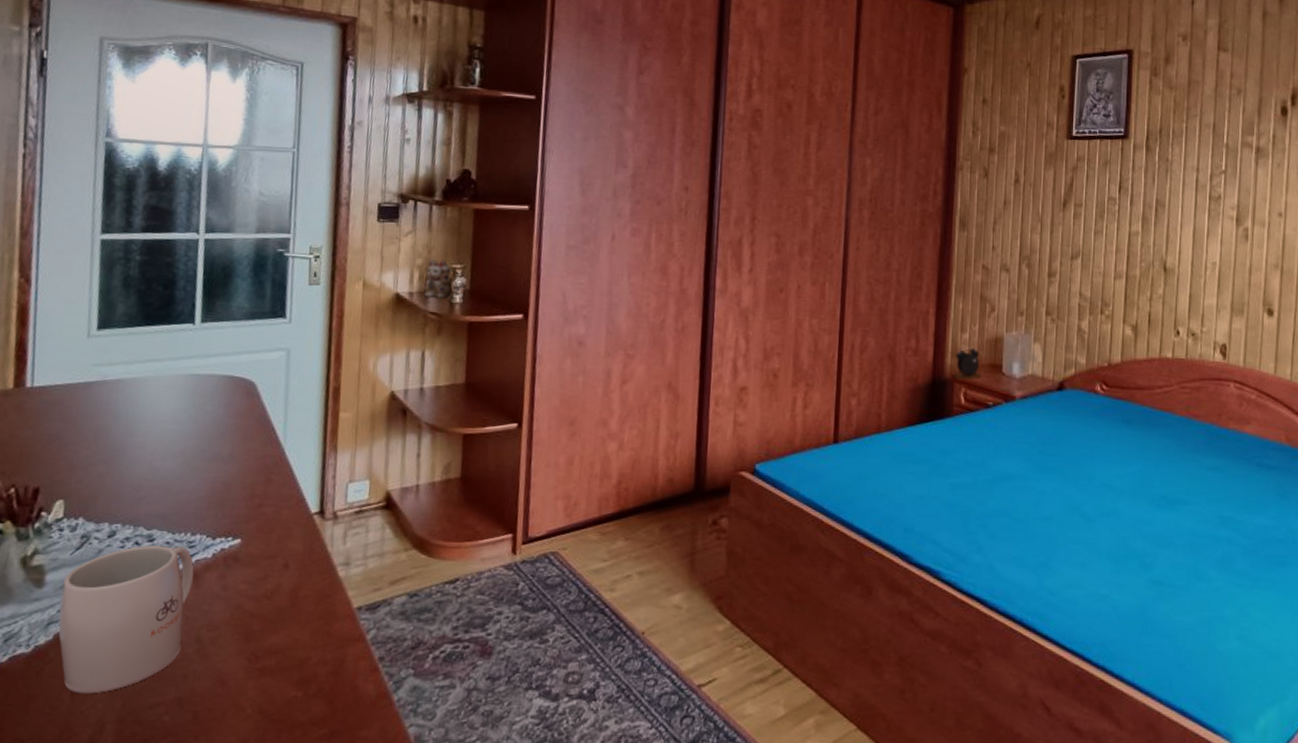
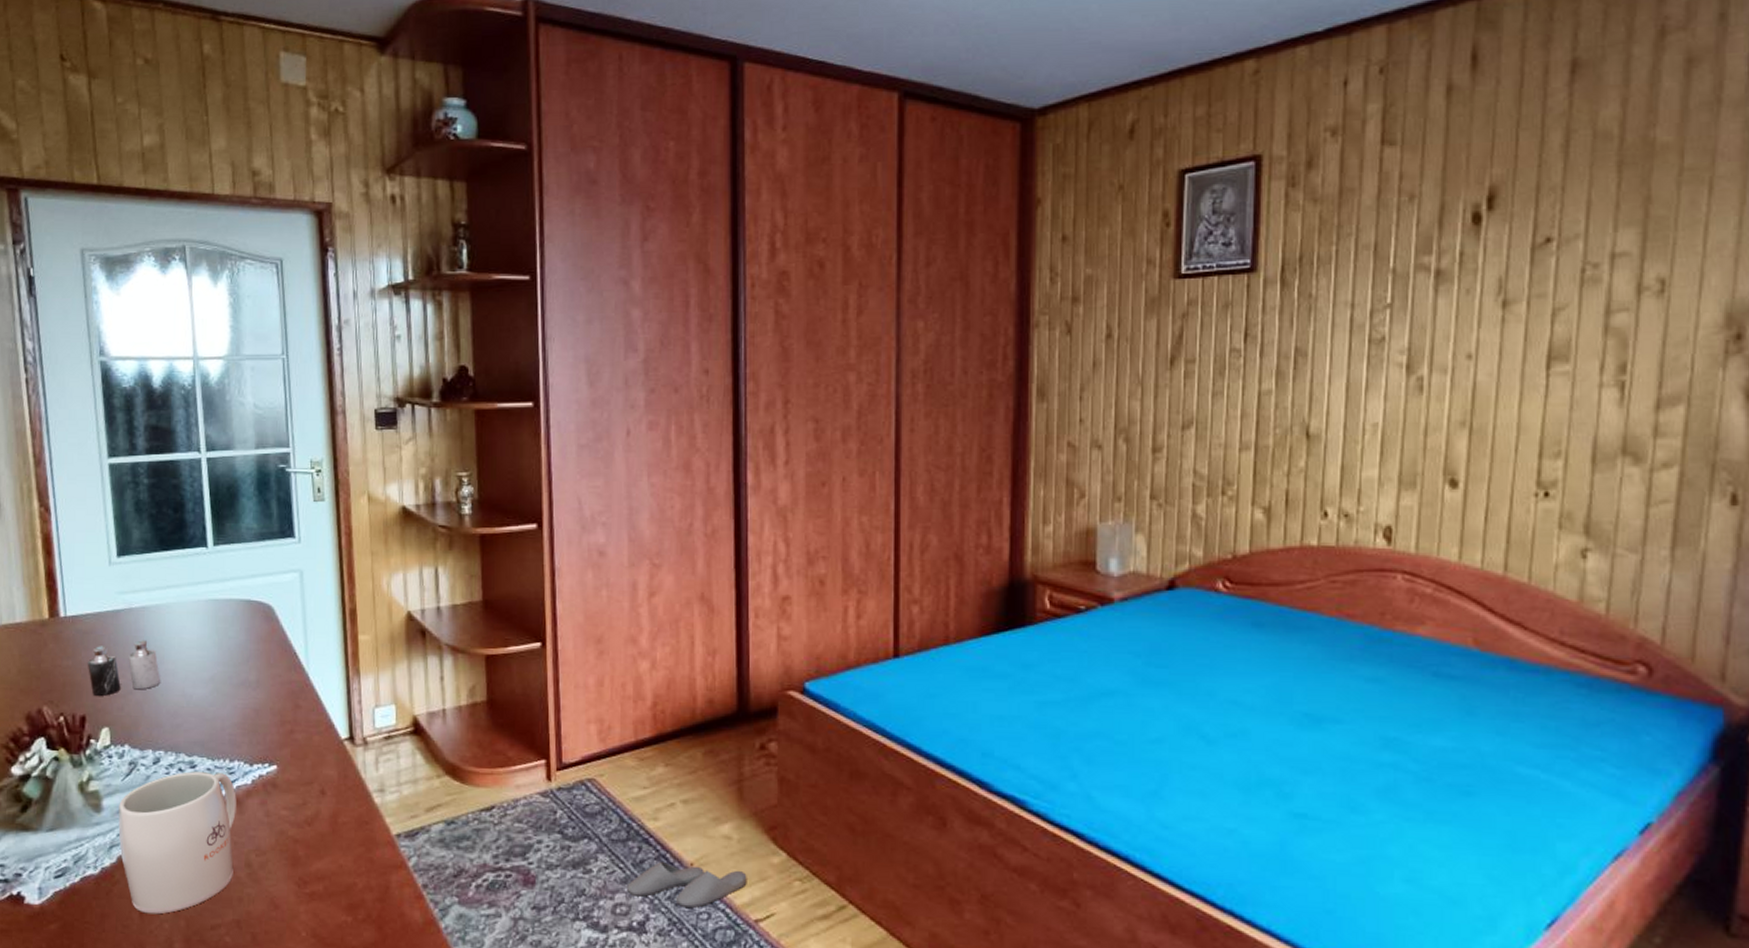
candle: none [49,412,128,468] -> present [87,640,160,696]
decorative figurine: present [423,259,451,299] -> none [431,468,459,511]
slippers: none [580,631,693,675] -> present [627,862,747,908]
alarm clock: present [953,347,982,381] -> none [1034,541,1071,581]

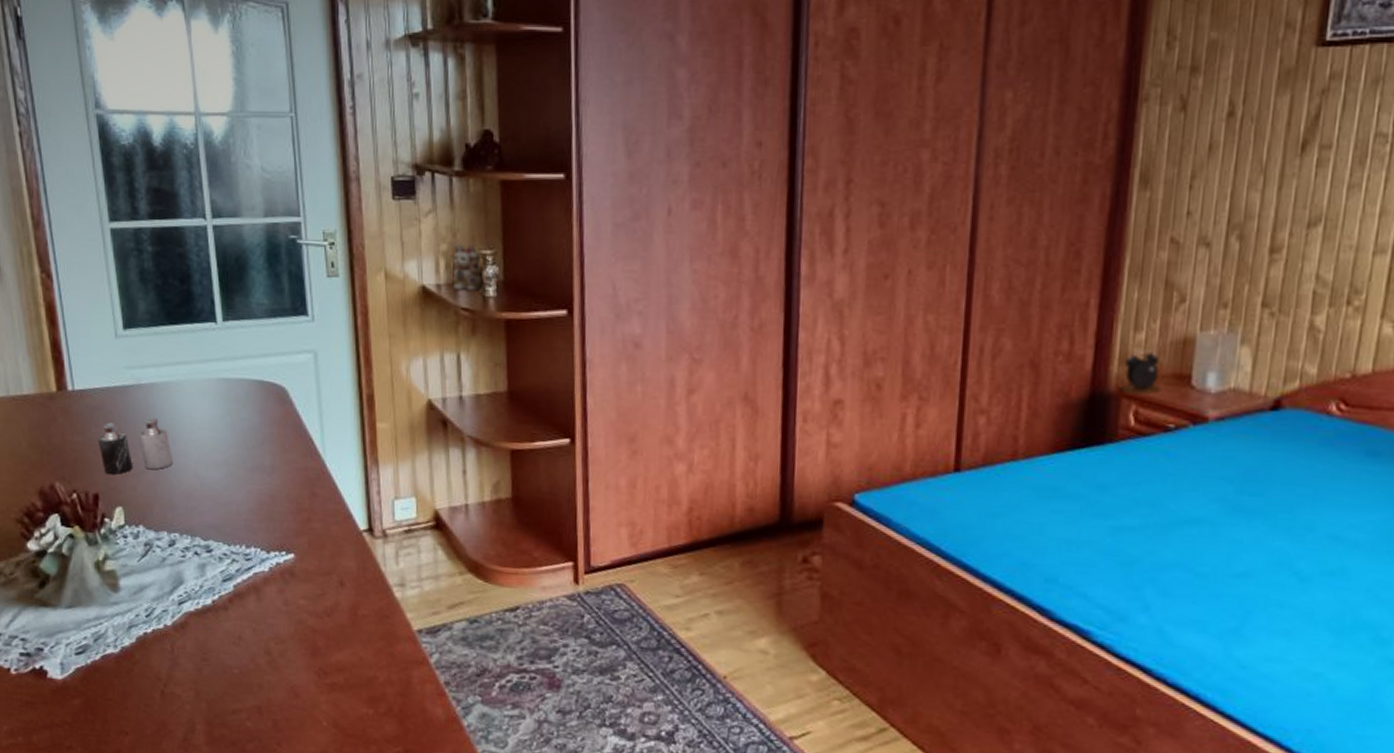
mug: present [118,771,237,915] -> none [136,555,254,696]
decorative figurine: none [431,468,459,511] -> present [452,244,483,292]
slippers: present [627,862,747,908] -> none [656,673,783,721]
alarm clock: none [1034,541,1071,581] -> present [1119,350,1162,395]

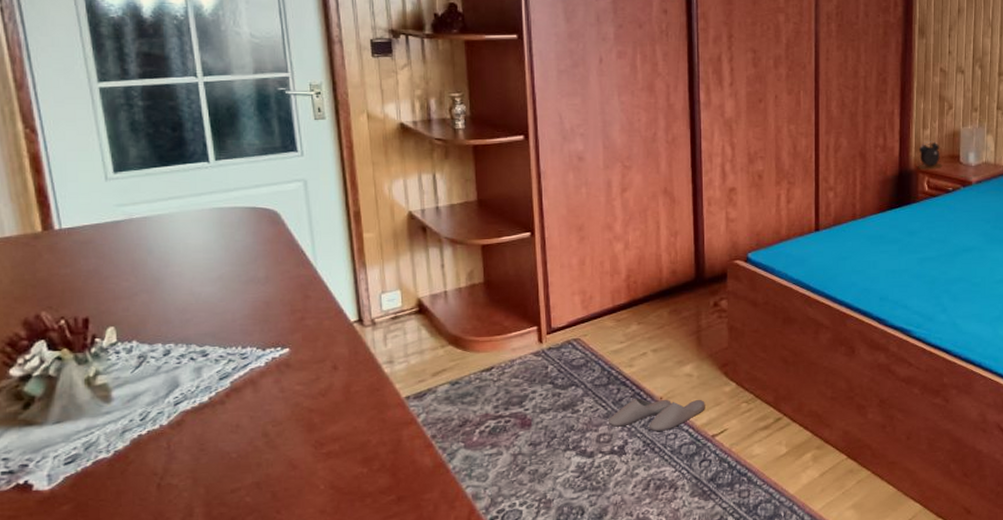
candle: present [97,418,172,474] -> none [87,247,166,299]
decorative figurine: present [452,244,483,292] -> none [426,90,453,126]
slippers: none [656,673,783,721] -> present [609,399,705,431]

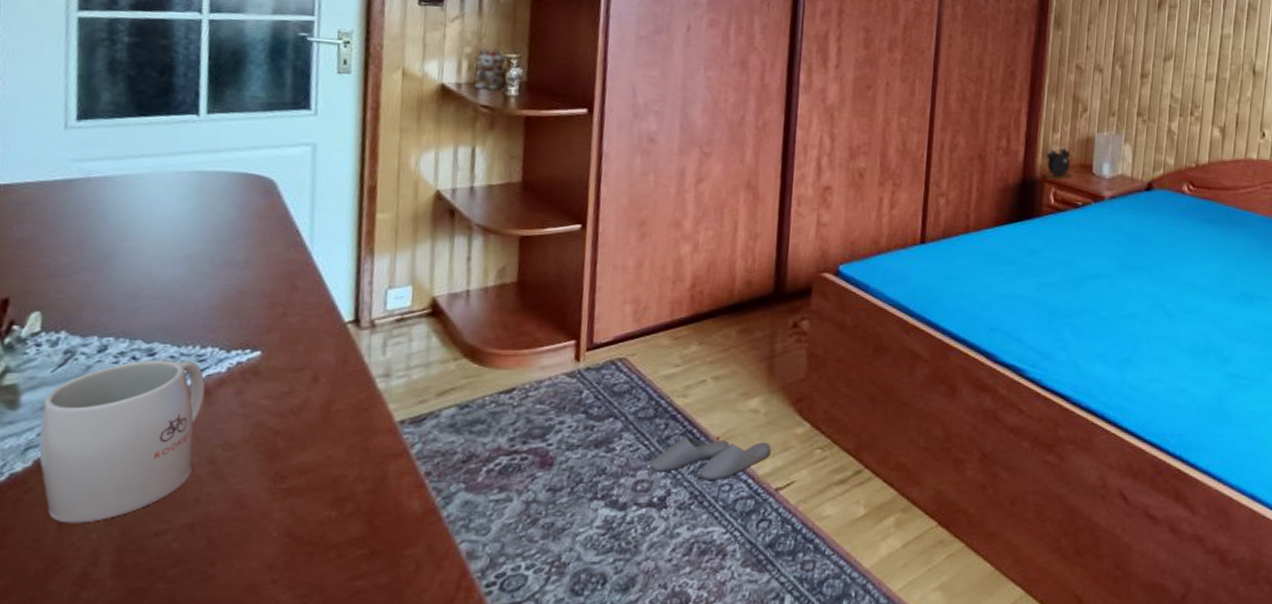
mug: none [129,359,251,486] -> present [38,360,206,524]
decorative figurine: none [426,90,453,126] -> present [473,48,506,91]

